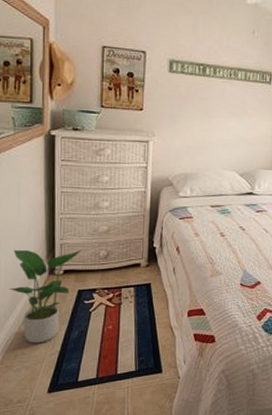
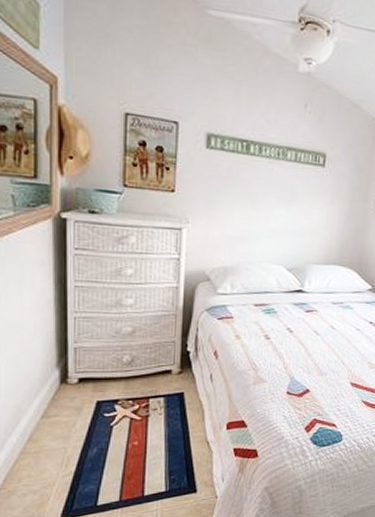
potted plant: present [9,249,82,343] -> none [10,354,101,464]

